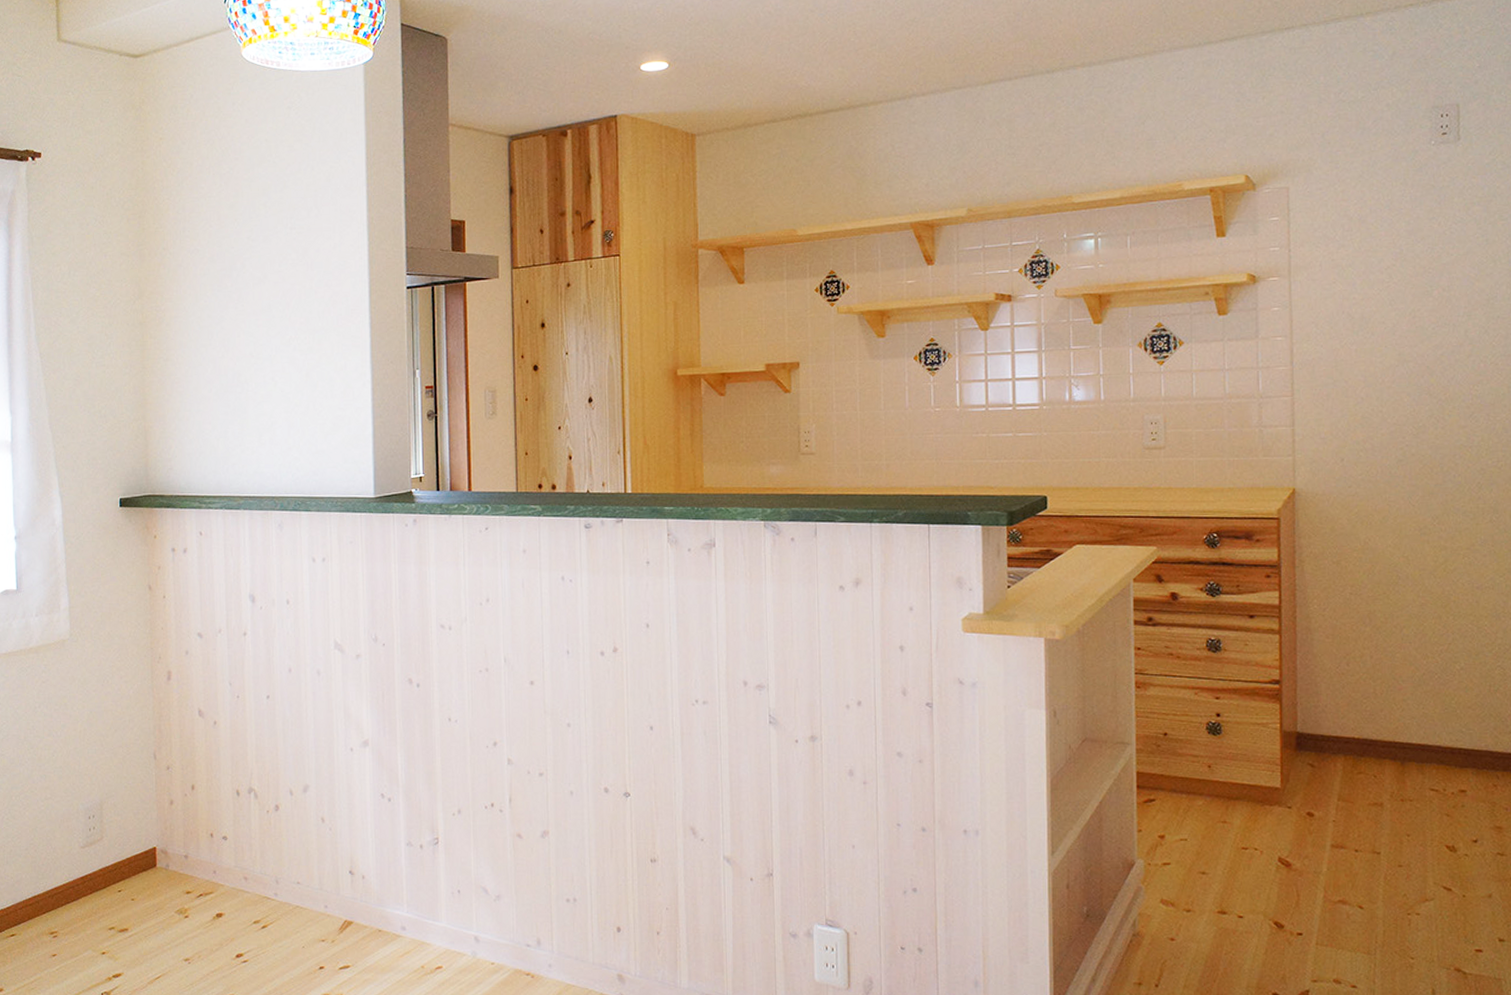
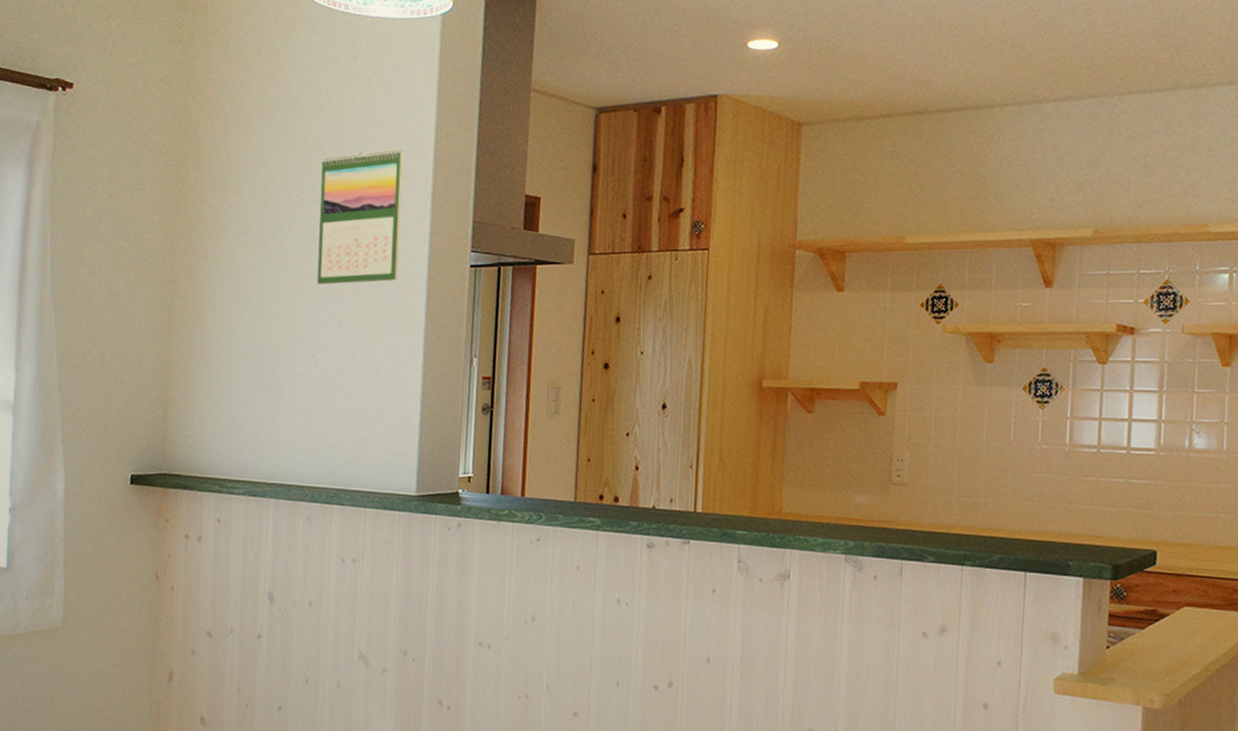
calendar: none [267,187,343,315] -> present [316,149,404,285]

